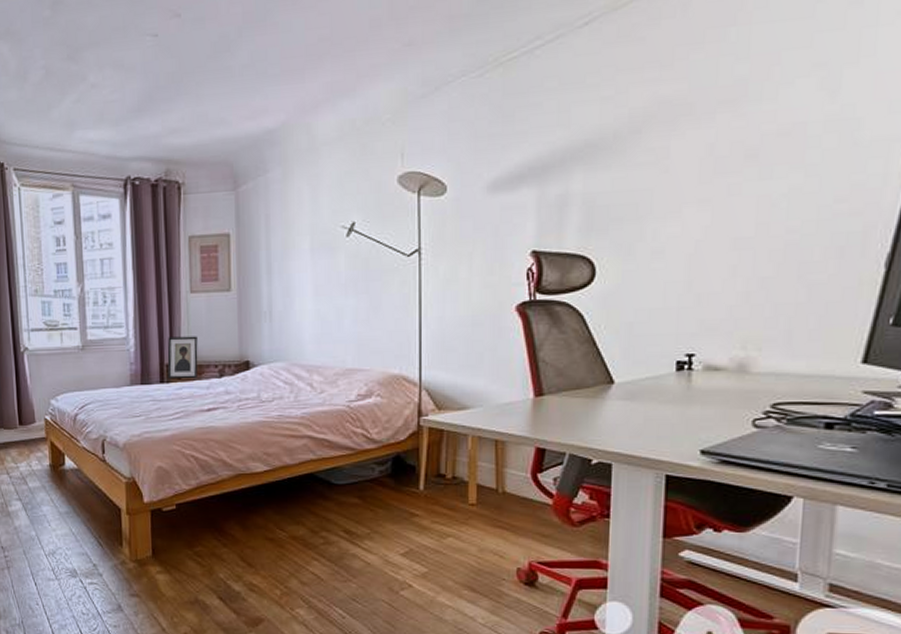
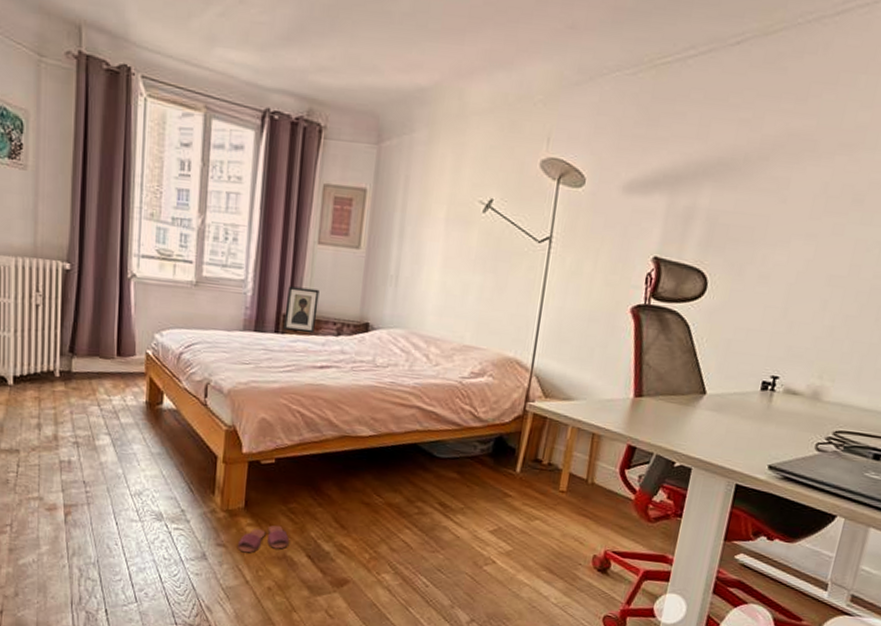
slippers: none [151,570,199,601] -> present [238,525,289,553]

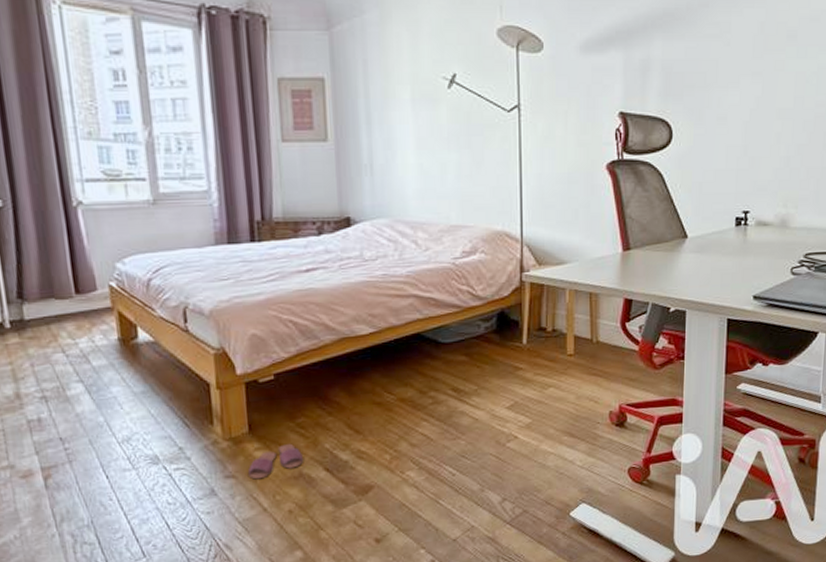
picture frame: present [283,286,320,334] -> none [257,190,294,238]

